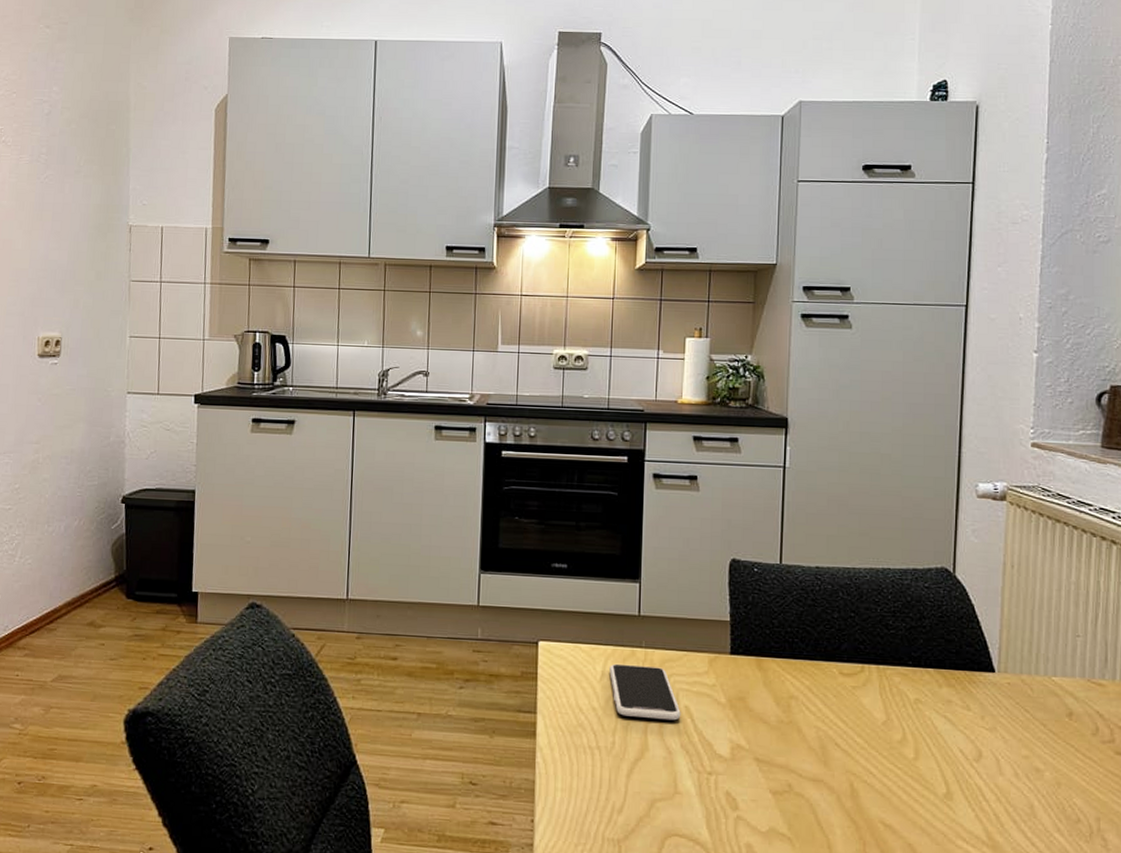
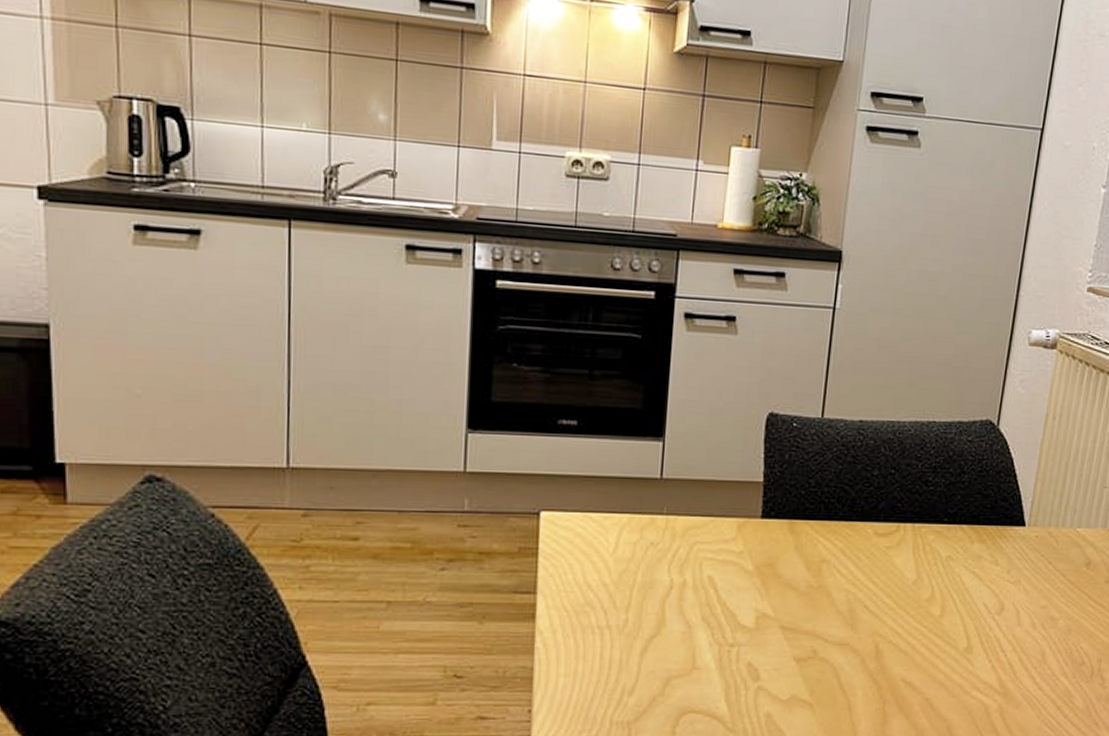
smartphone: present [609,663,681,721] -> none [624,533,704,592]

